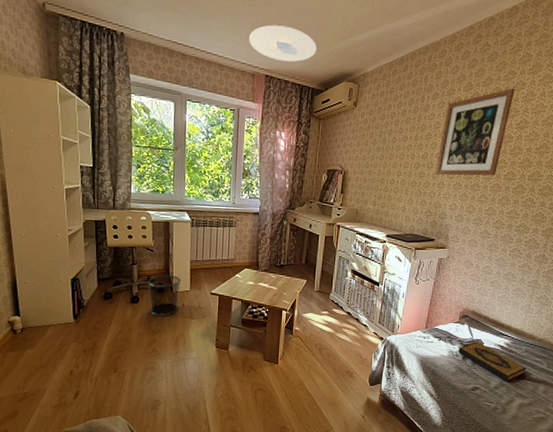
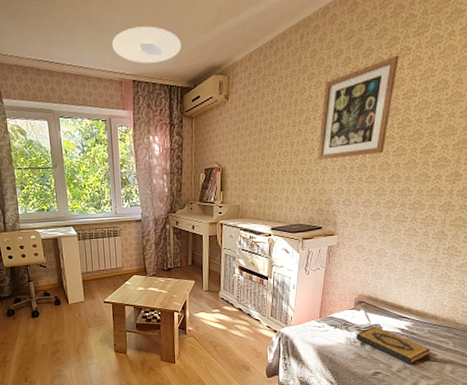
waste bin: present [147,275,182,316] -> none [44,288,76,328]

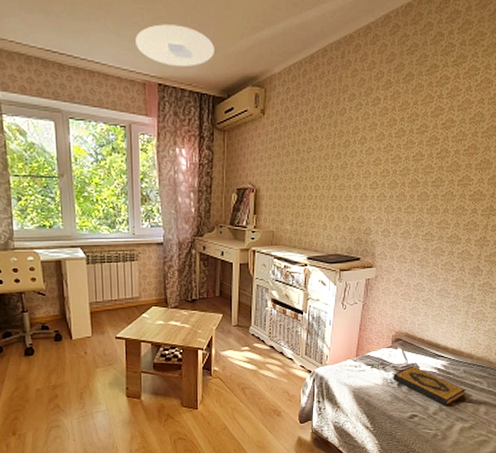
wall art: present [317,55,399,160] -> none [357,83,439,186]

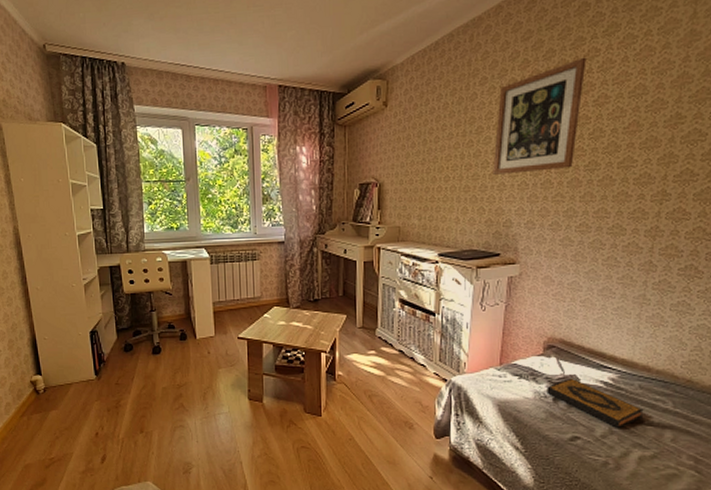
ceiling light: present [136,24,216,67] -> none [257,27,335,68]
wall art: none [357,83,439,186] -> present [493,57,586,175]

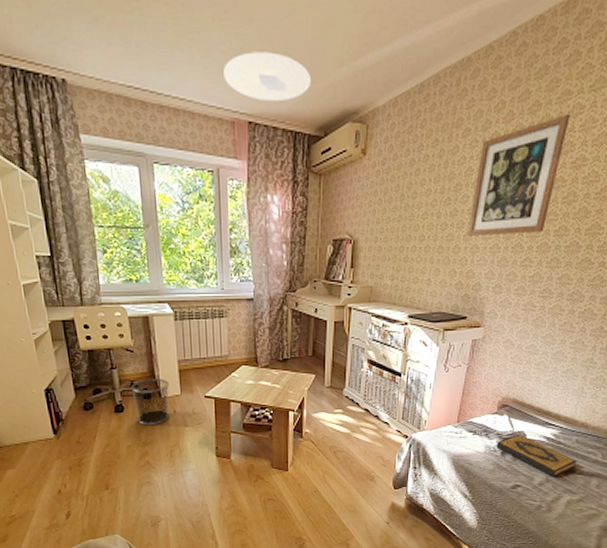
waste bin: none [168,320,205,367] -> present [131,379,170,426]
ceiling light: none [257,27,335,68] -> present [224,52,312,102]

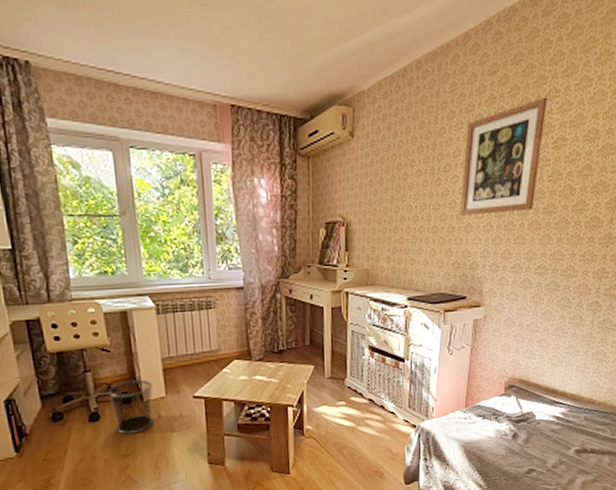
ceiling light: present [224,52,312,102] -> none [203,36,295,85]
hardback book: present [496,434,577,477] -> none [507,415,588,458]

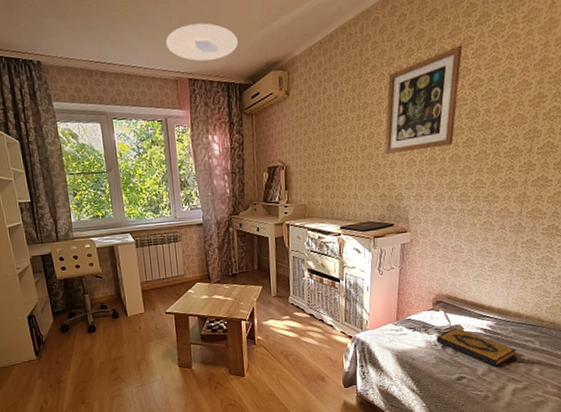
waste bin: present [108,380,154,435] -> none [101,299,136,343]
ceiling light: none [203,36,295,85] -> present [166,23,239,62]
hardback book: none [507,415,588,458] -> present [436,327,516,367]

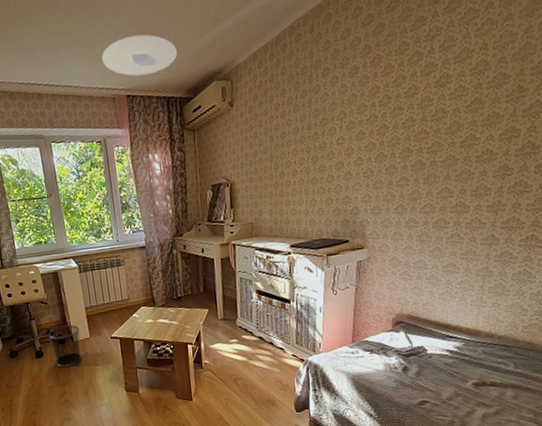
waste bin: none [101,299,136,343] -> present [47,325,82,368]
wall art: present [384,45,463,154] -> none [338,37,428,165]
hardback book: present [436,327,516,367] -> none [396,349,487,391]

